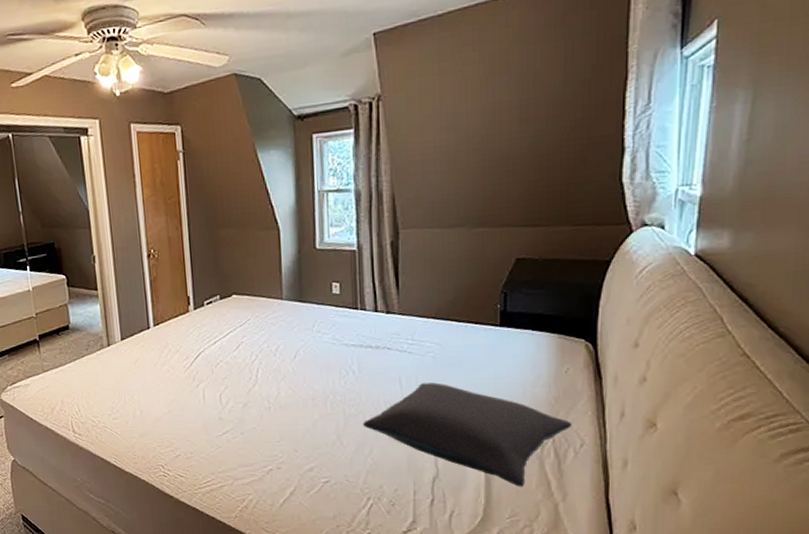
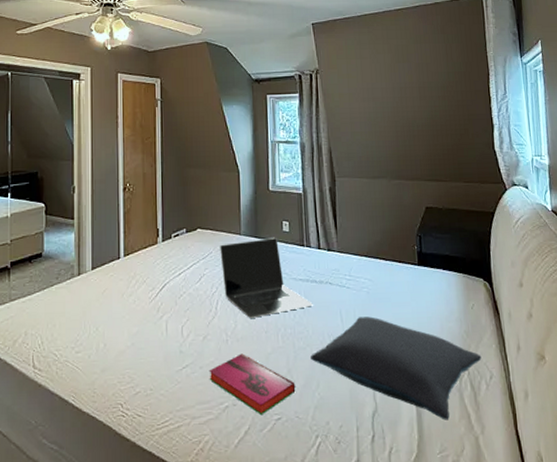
hardback book: none [250,420,346,478] -> present [209,353,296,416]
laptop: none [259,300,367,386] -> present [220,237,313,318]

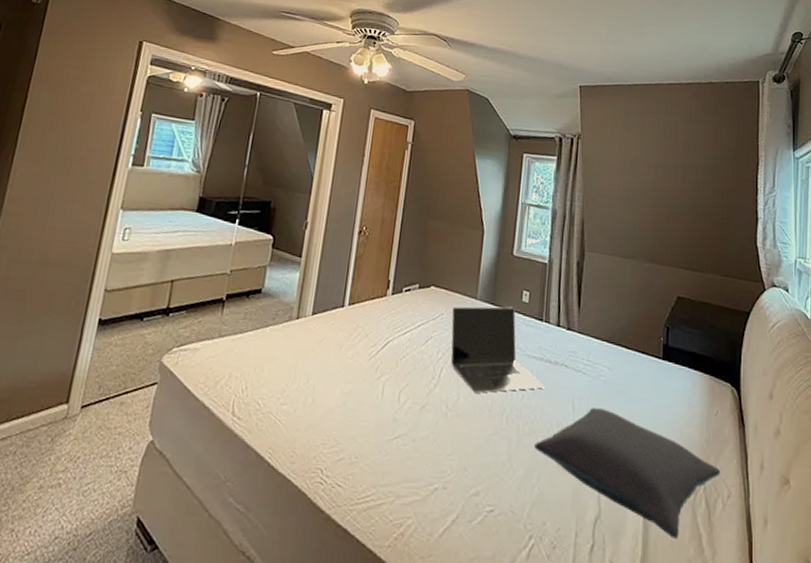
hardback book: present [209,353,296,416] -> none [421,431,514,505]

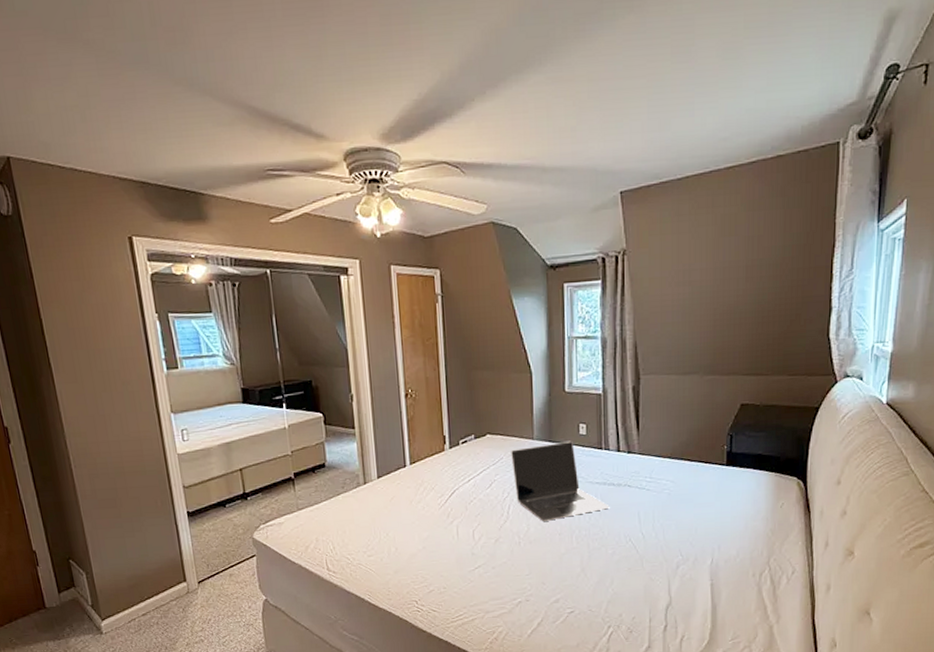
pillow: present [534,408,721,539] -> none [605,517,786,612]

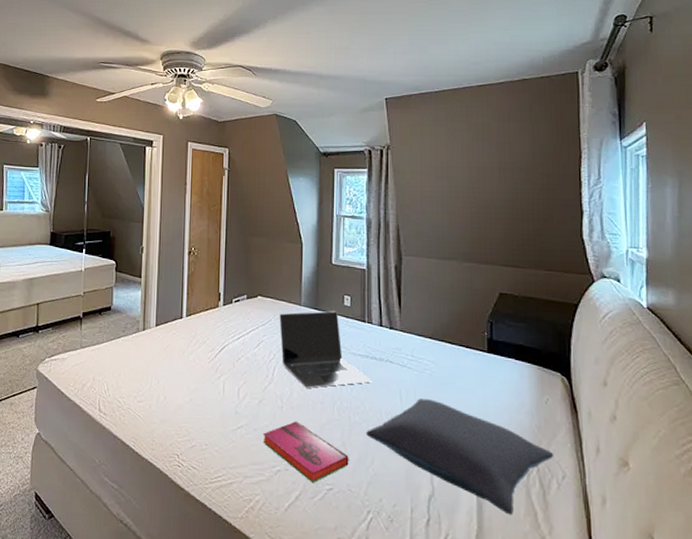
hardback book: none [501,554,589,609] -> present [262,421,349,484]
pillow: none [605,517,786,612] -> present [366,398,554,515]

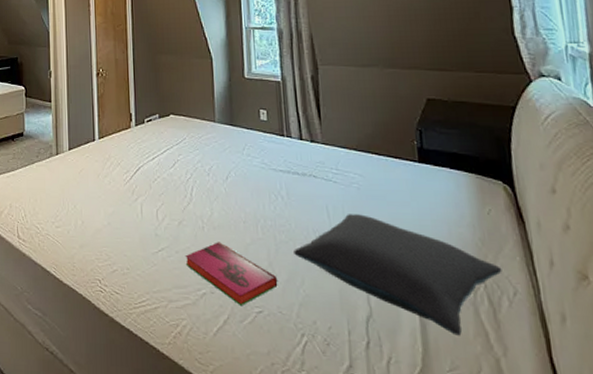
laptop: present [279,310,371,388] -> none [194,126,295,207]

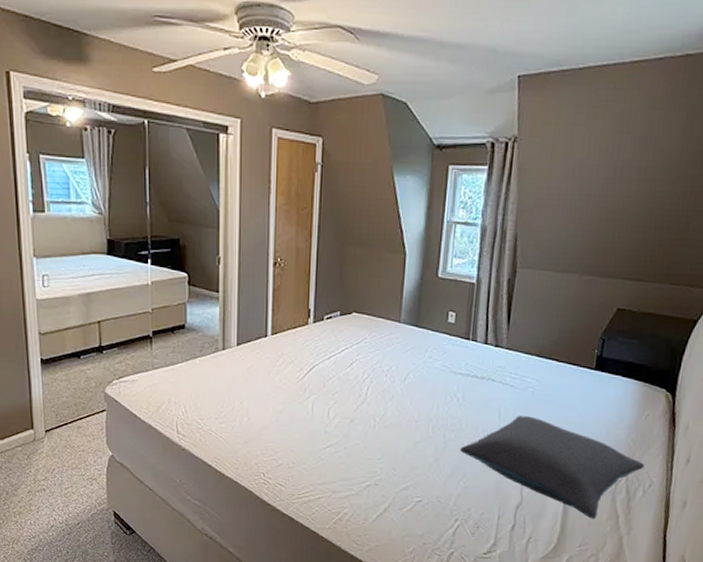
hardback book: present [185,242,278,307] -> none [353,439,441,497]

